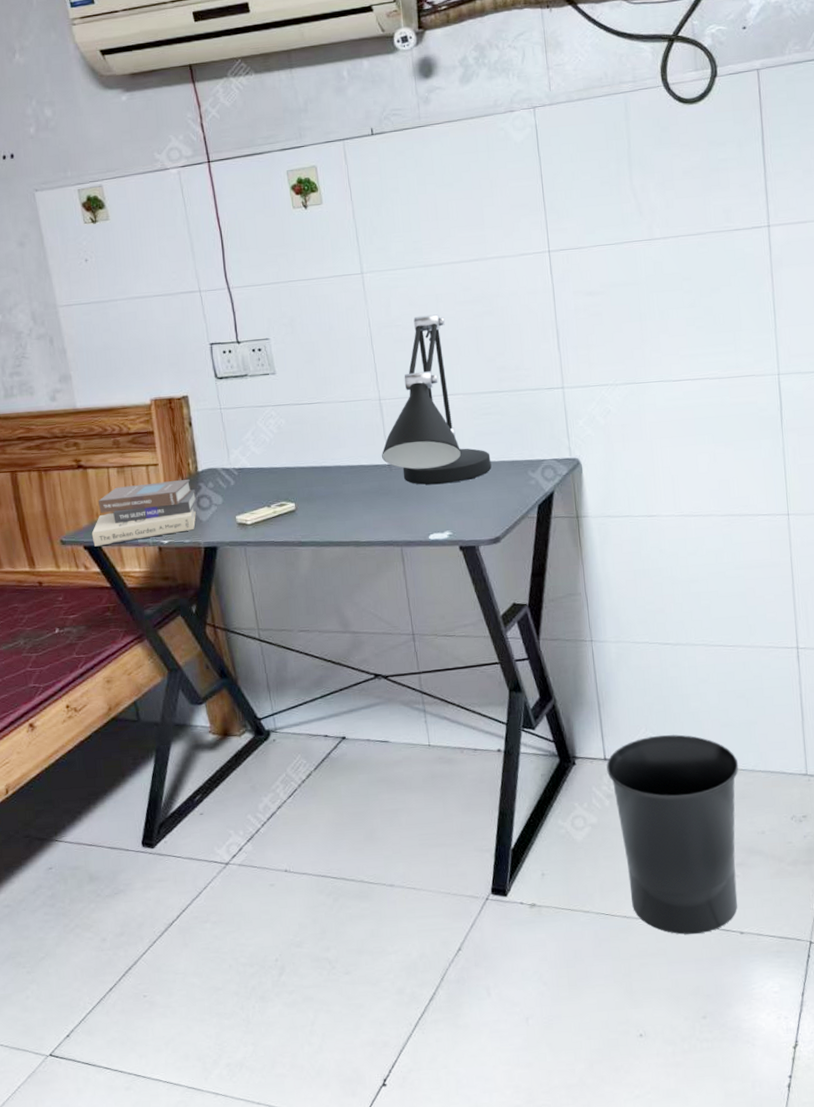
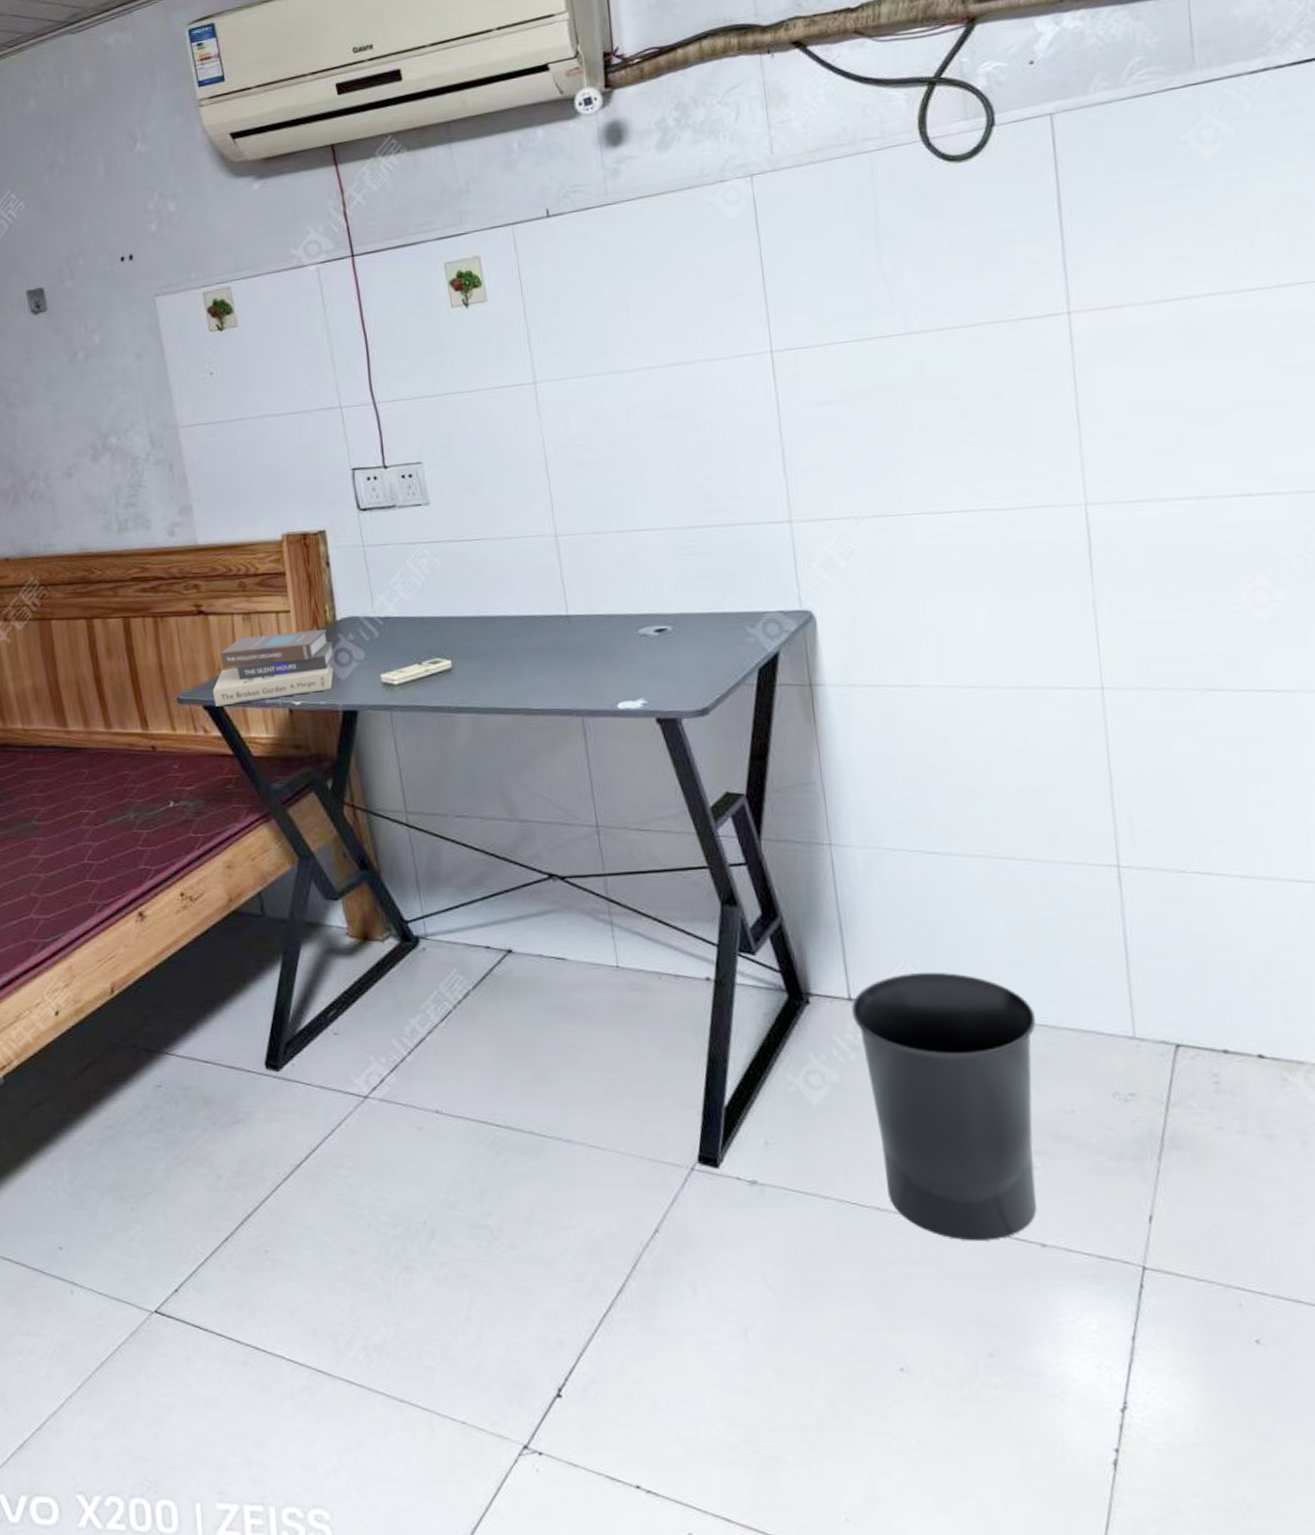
desk lamp: present [382,314,492,485] -> none [558,431,698,641]

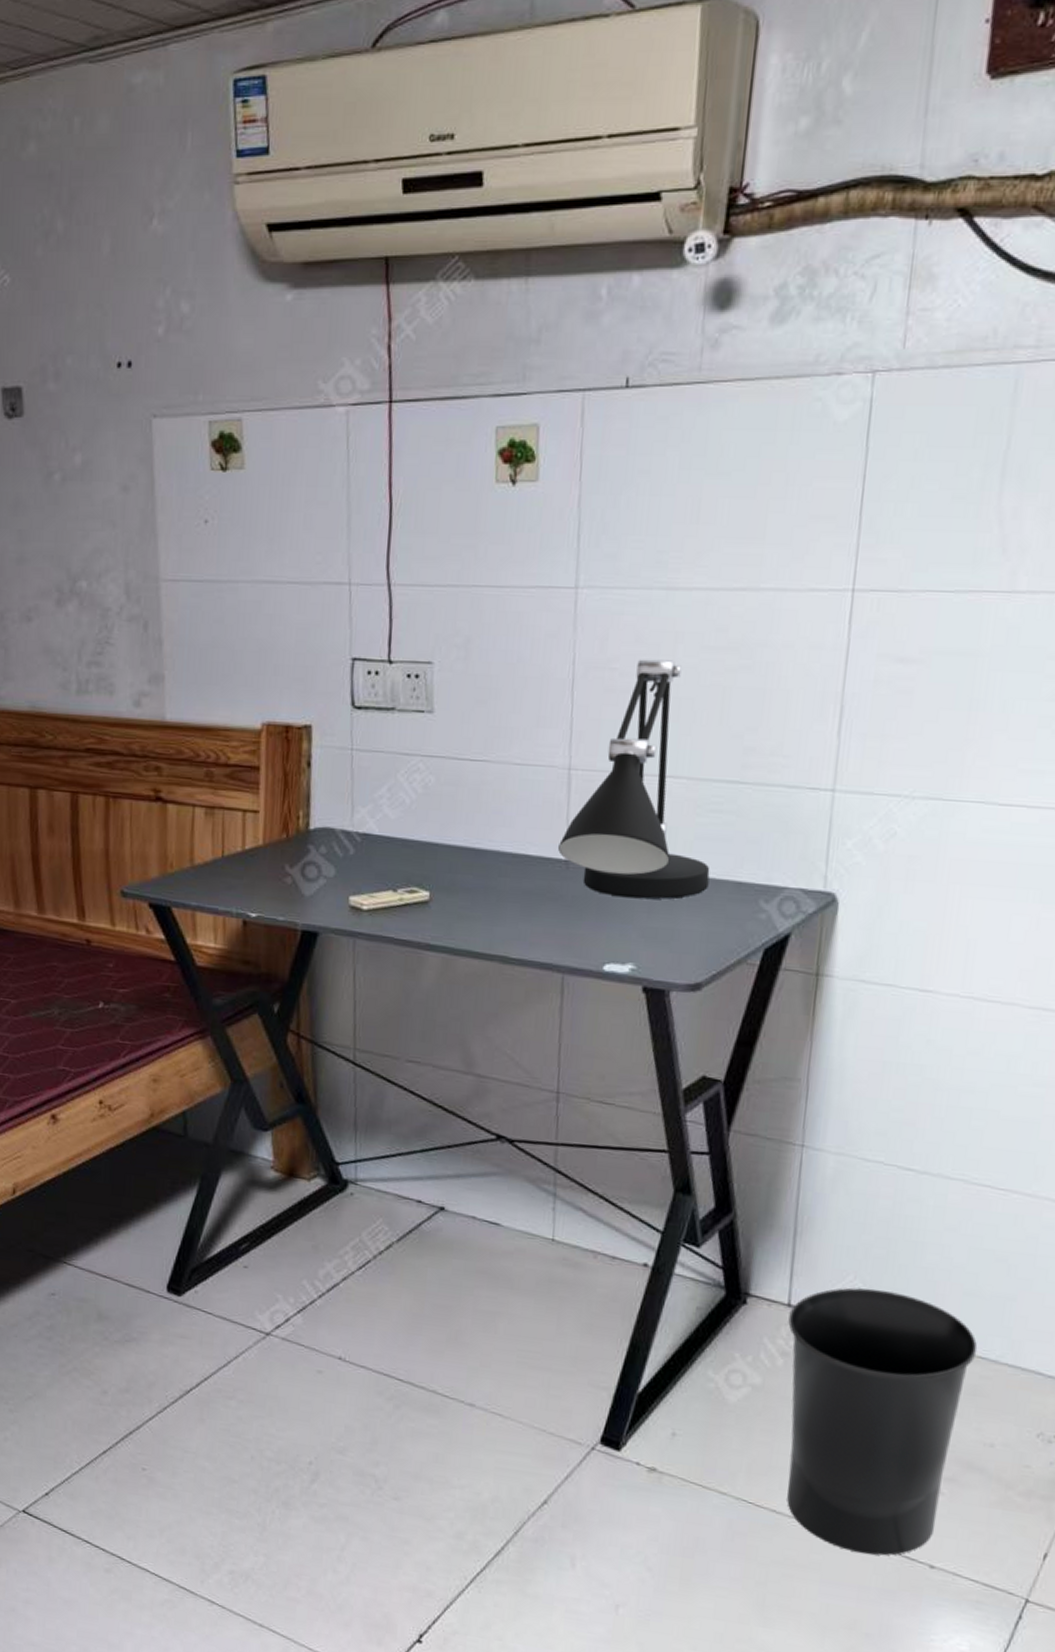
books: present [212,628,335,707] -> none [160,833,302,907]
desk lamp: none [558,431,698,641] -> present [558,659,710,900]

